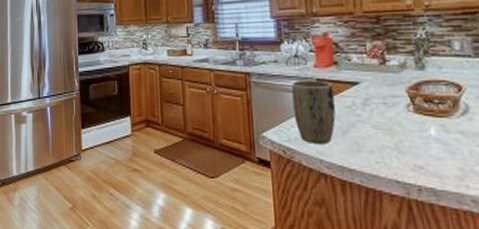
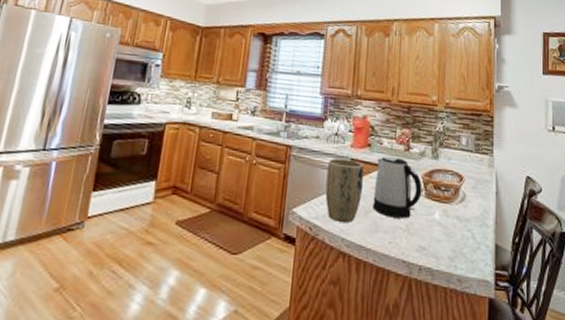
kettle: none [347,72,410,137] -> present [372,156,422,219]

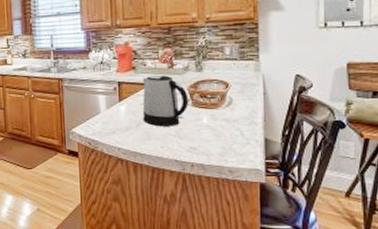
plant pot: present [325,158,364,223] -> none [97,83,132,135]

